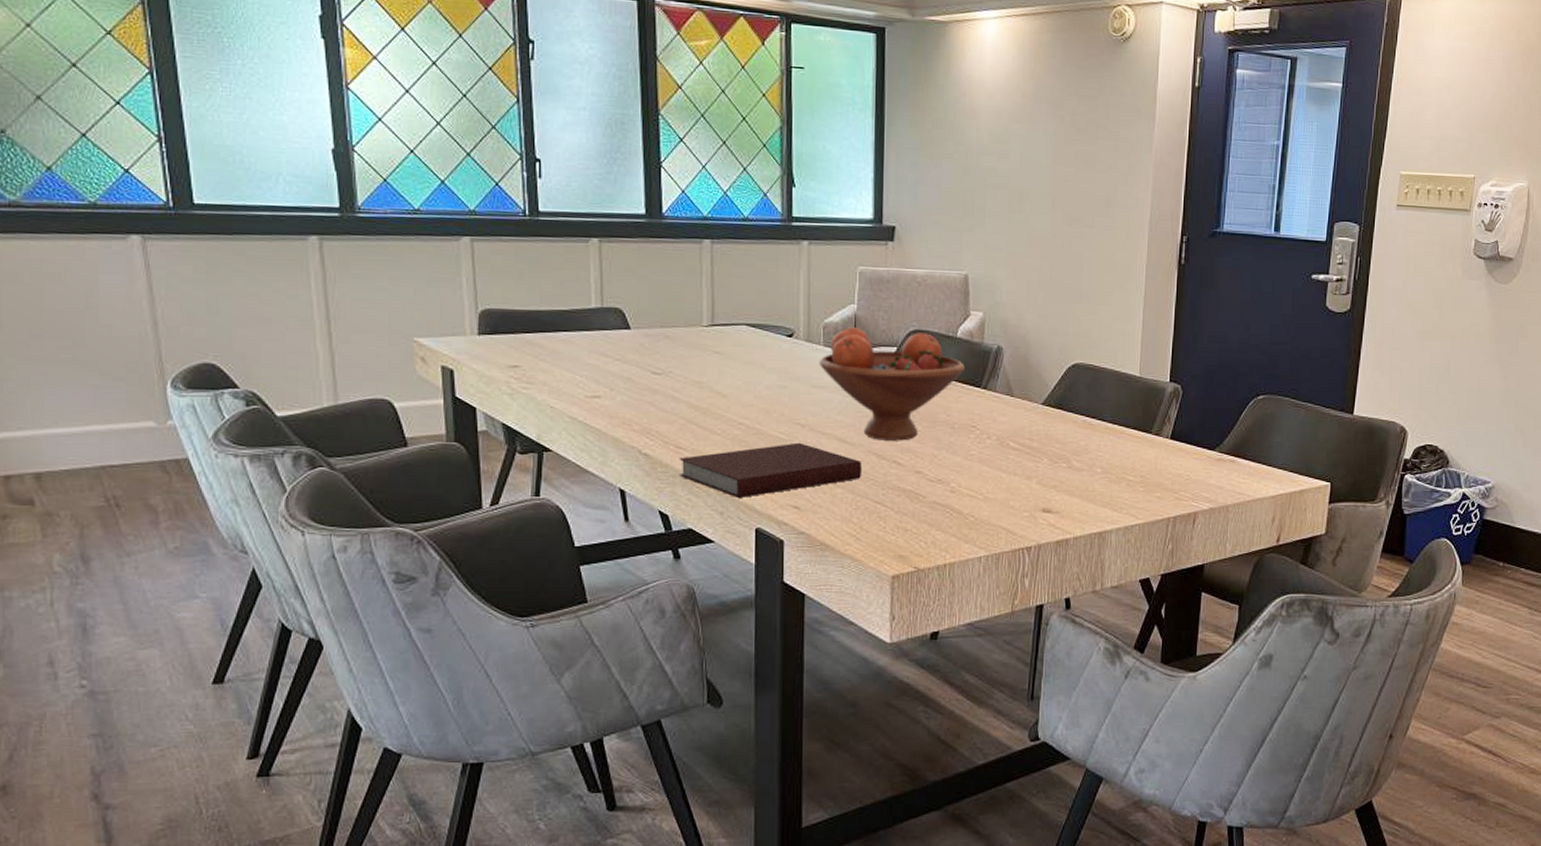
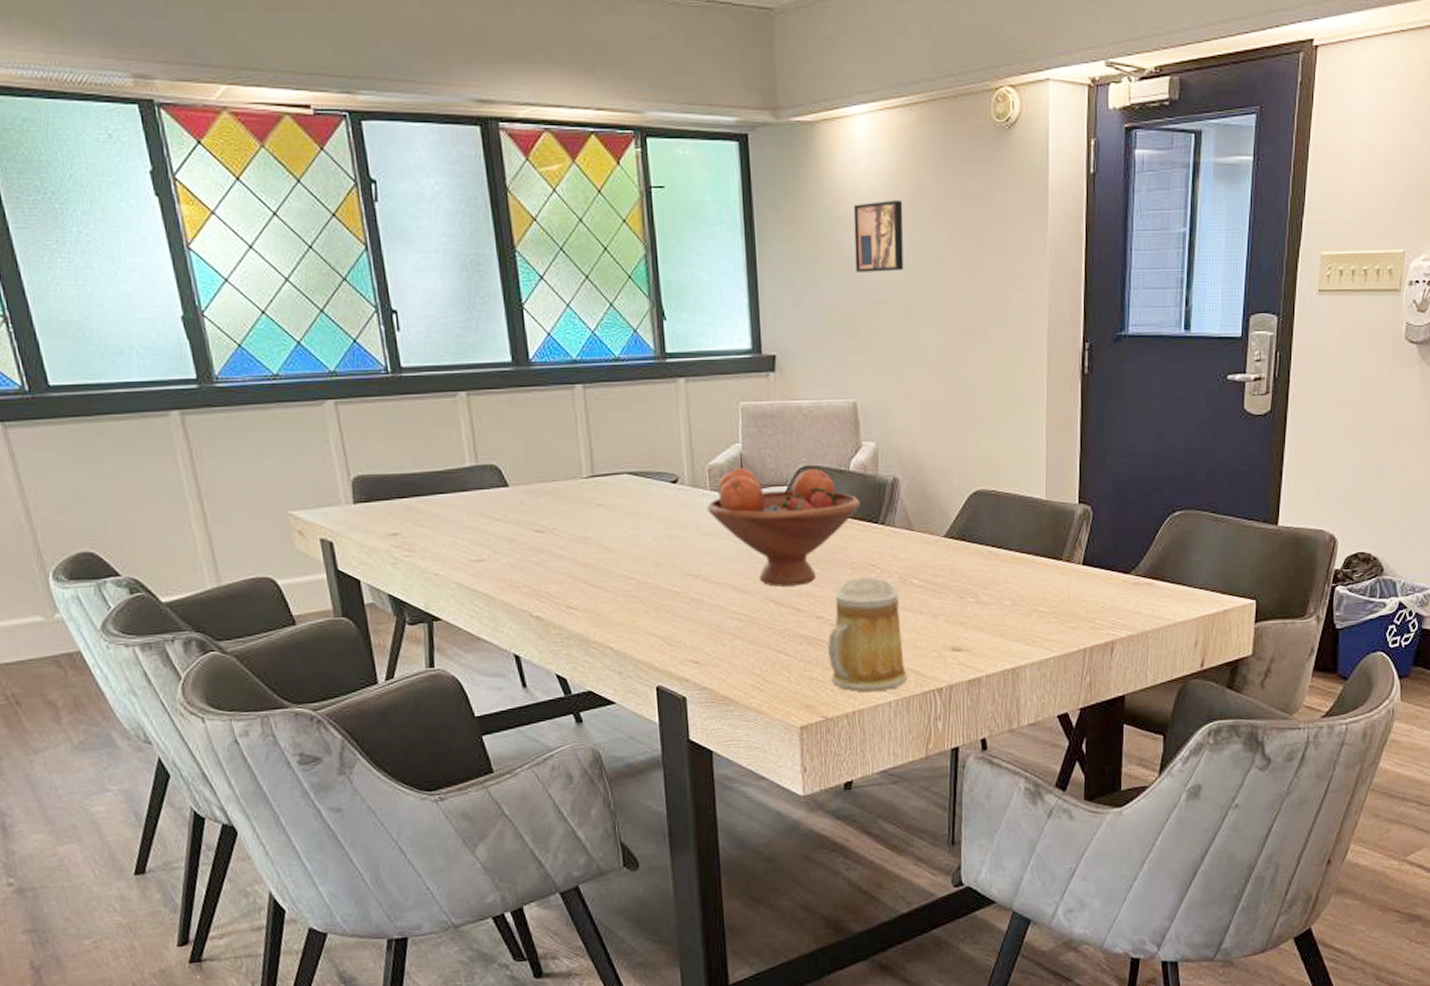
notebook: present [679,442,863,499] -> none [571,594,761,657]
mug: none [923,437,999,547] -> present [827,577,908,692]
wall art: none [976,96,1023,160] -> present [853,200,904,272]

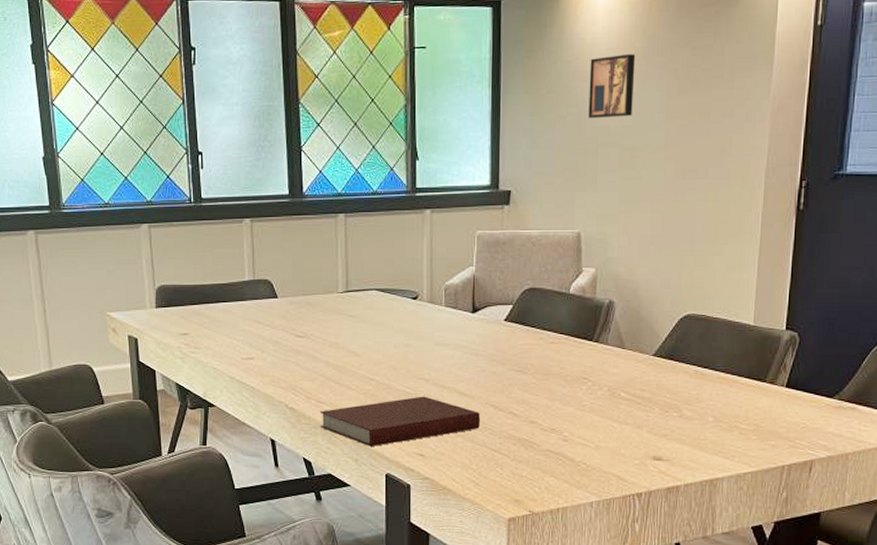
notebook: none [571,594,761,657] -> present [319,396,481,447]
fruit bowl: present [707,468,860,587] -> none [441,288,577,393]
mug: present [827,577,908,692] -> none [538,388,610,493]

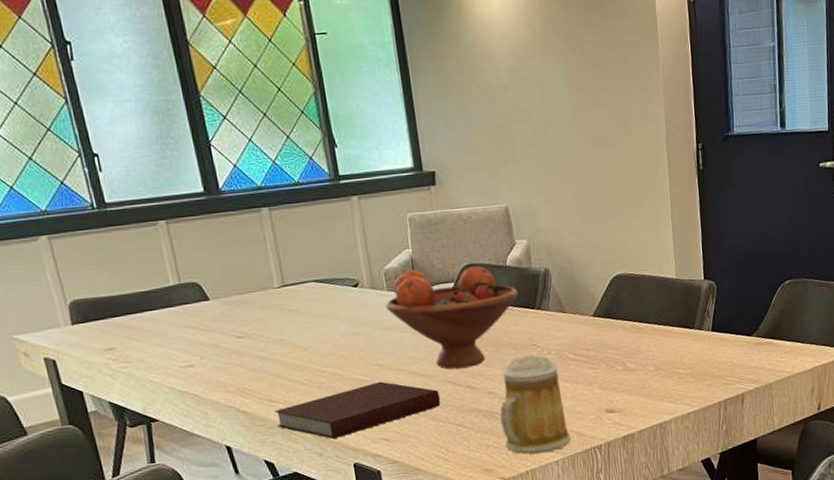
fruit bowl: none [441,288,577,393] -> present [386,266,518,369]
mug: none [538,388,610,493] -> present [500,355,571,454]
wall art: present [588,54,636,118] -> none [491,33,539,96]

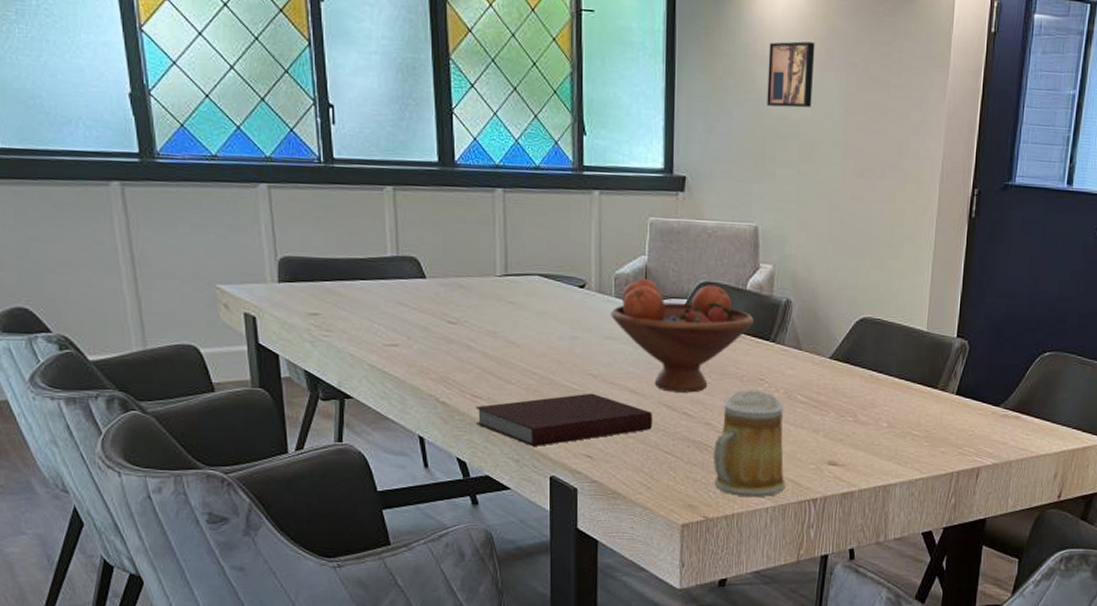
wall art: none [491,33,539,96] -> present [767,41,815,108]

